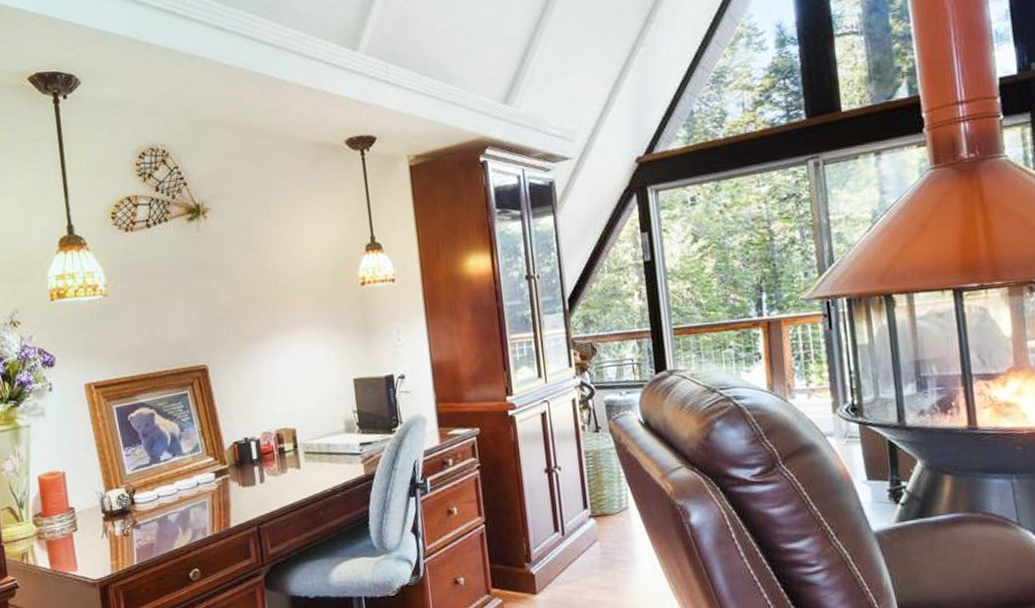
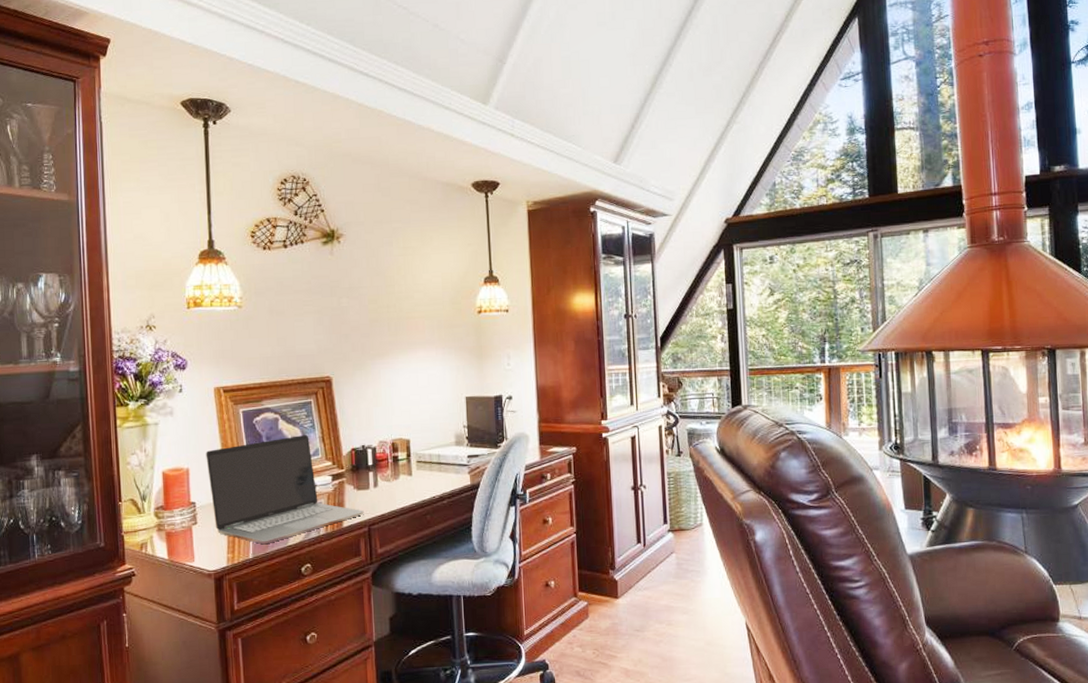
laptop: none [81,430,252,550] -> present [206,435,364,545]

